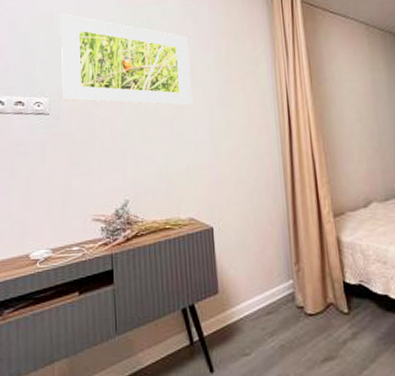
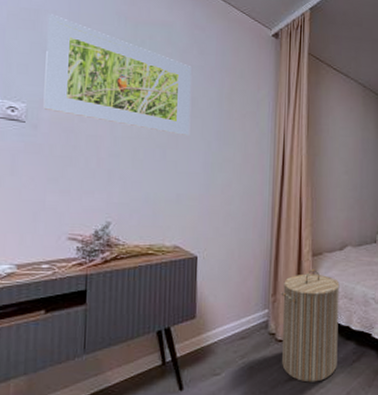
laundry hamper: none [304,230,380,363] -> present [281,268,340,383]

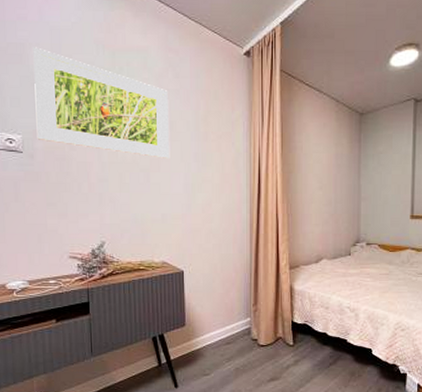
laundry hamper: present [281,268,340,383] -> none [261,280,316,382]

